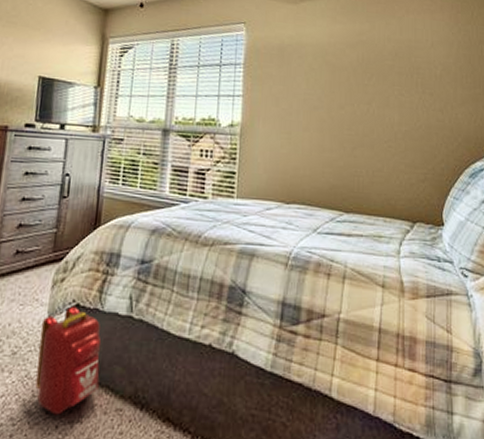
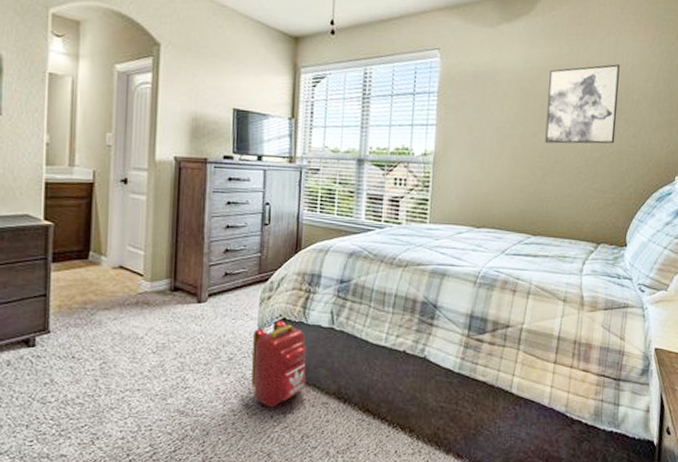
wall art: none [352,40,422,118] -> present [545,64,620,144]

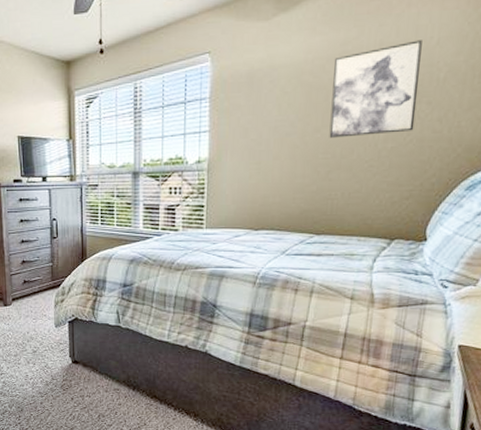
backpack: present [251,320,307,408] -> none [51,319,100,392]

